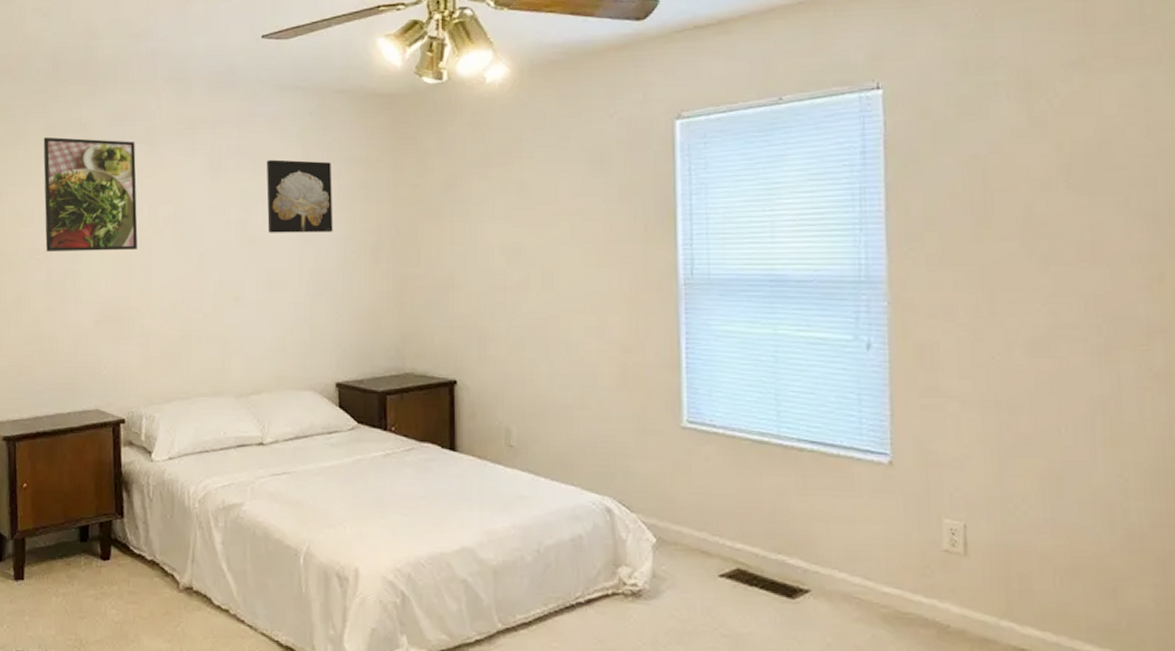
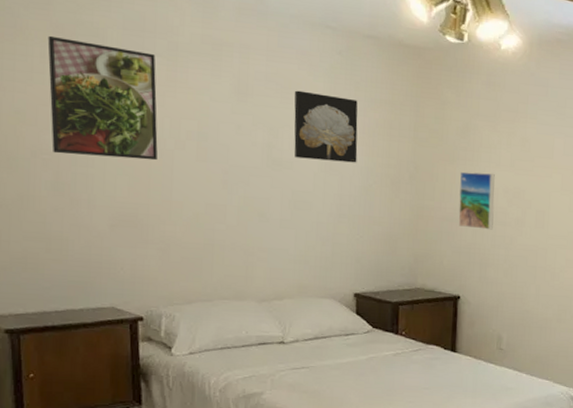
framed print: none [447,228,491,297] -> present [458,171,495,230]

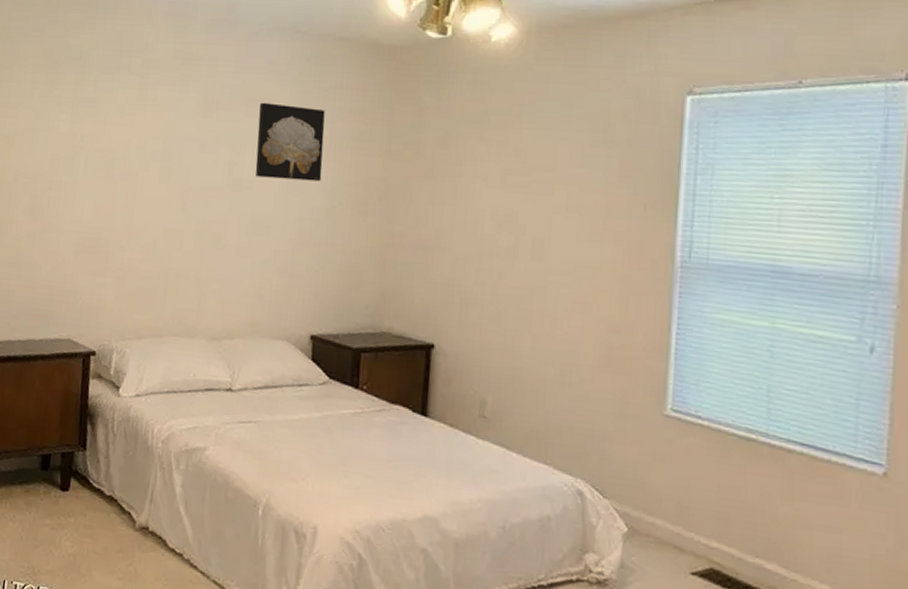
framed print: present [47,35,158,161] -> none [32,61,130,183]
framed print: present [458,171,495,230] -> none [435,189,481,262]

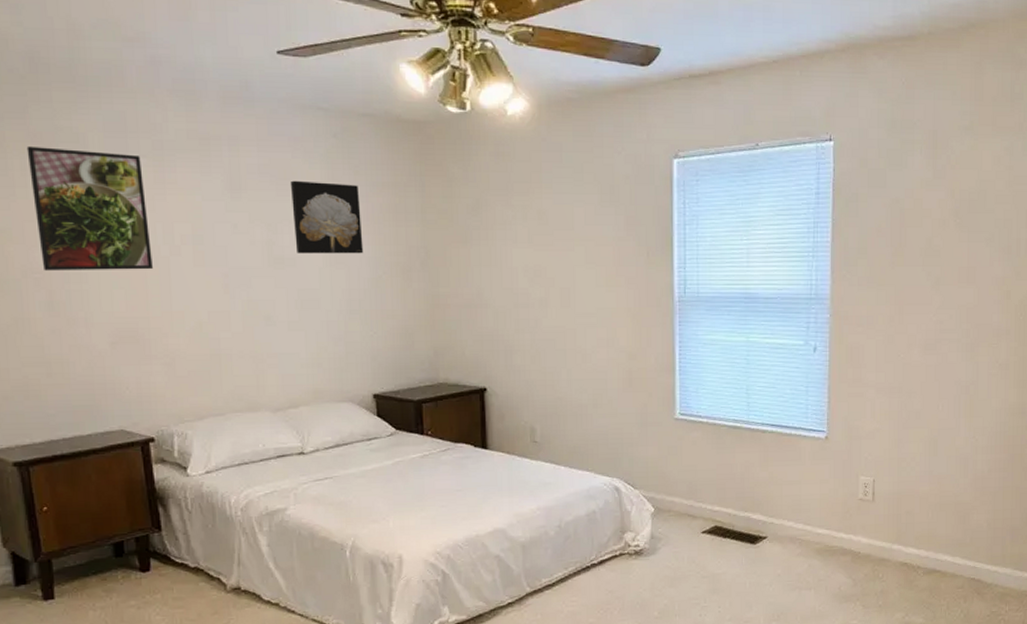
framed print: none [32,61,130,183] -> present [26,145,153,271]

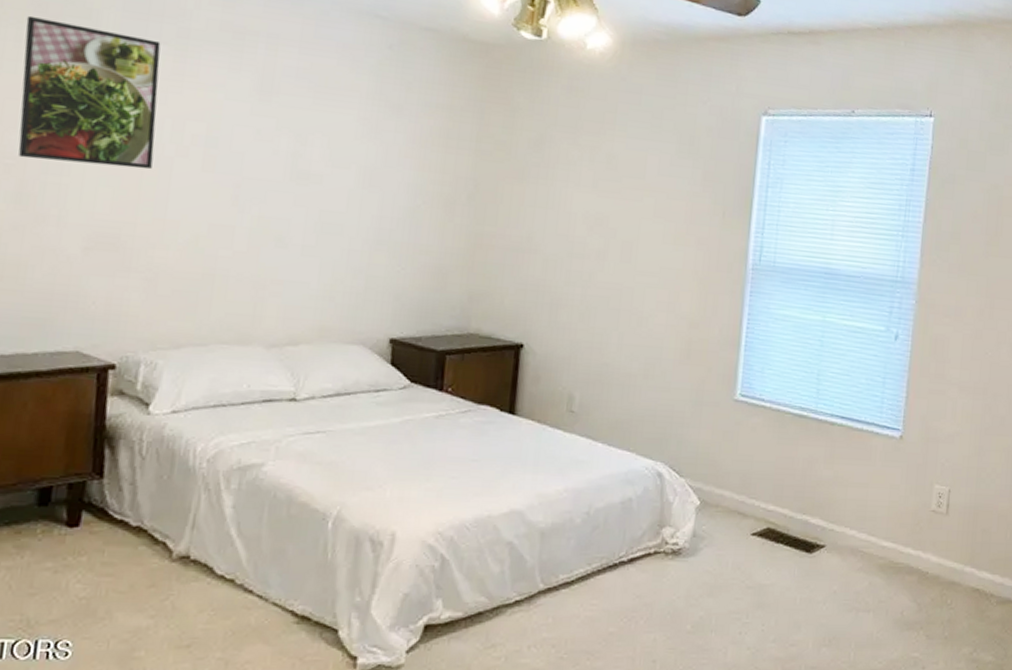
wall art: present [290,180,364,254] -> none [325,89,409,179]

